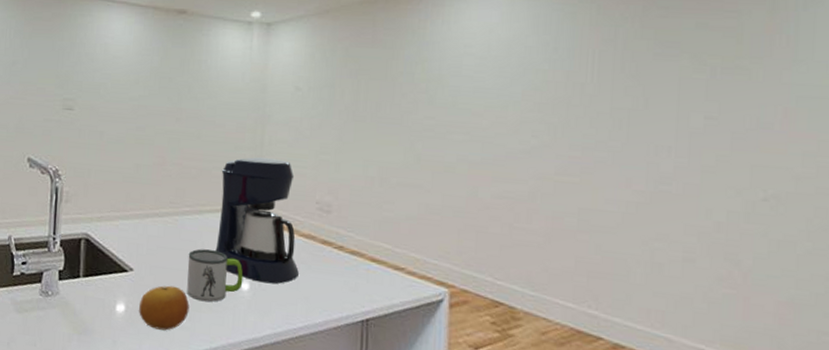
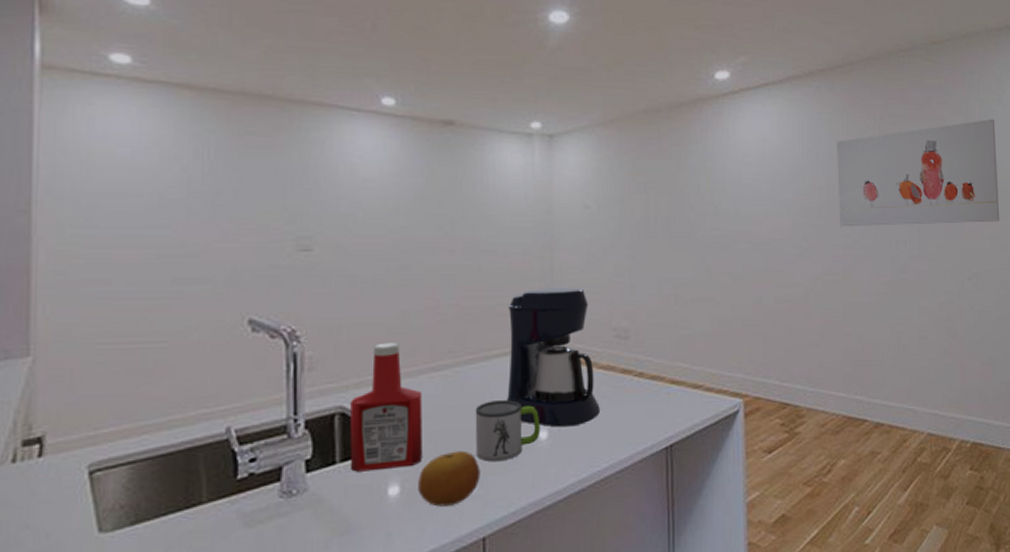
ketchup bottle: none [90,188,147,291] -> present [350,342,423,472]
wall art: none [579,12,820,136] -> present [837,119,1000,227]

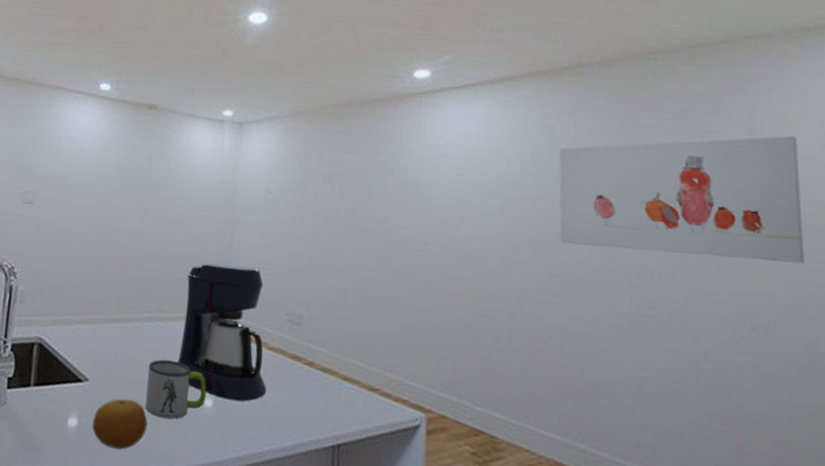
ketchup bottle: present [350,342,423,472] -> none [41,289,106,404]

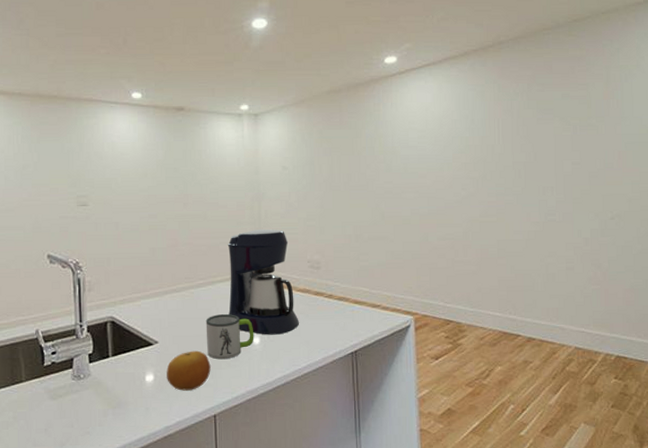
wall art: present [559,136,805,264] -> none [490,82,640,178]

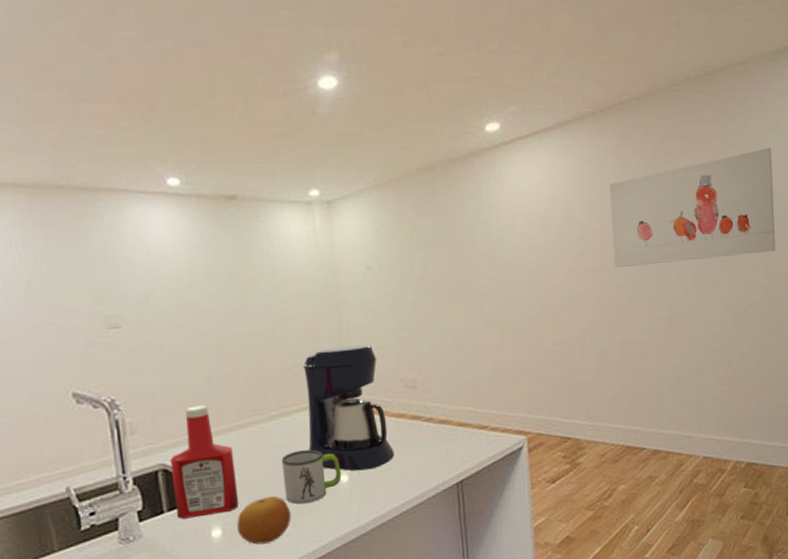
ketchup bottle: none [118,271,170,364] -> present [170,405,239,519]
wall art: none [490,82,640,178] -> present [610,148,776,269]

